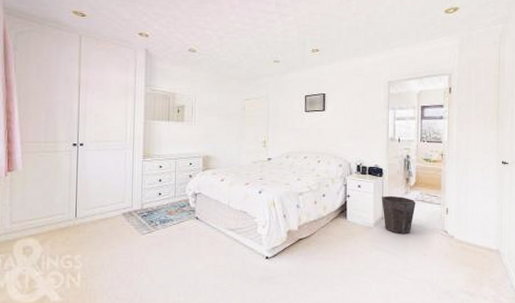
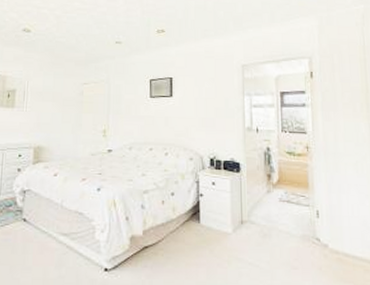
waste bin: present [381,195,416,234] -> none [239,194,281,241]

